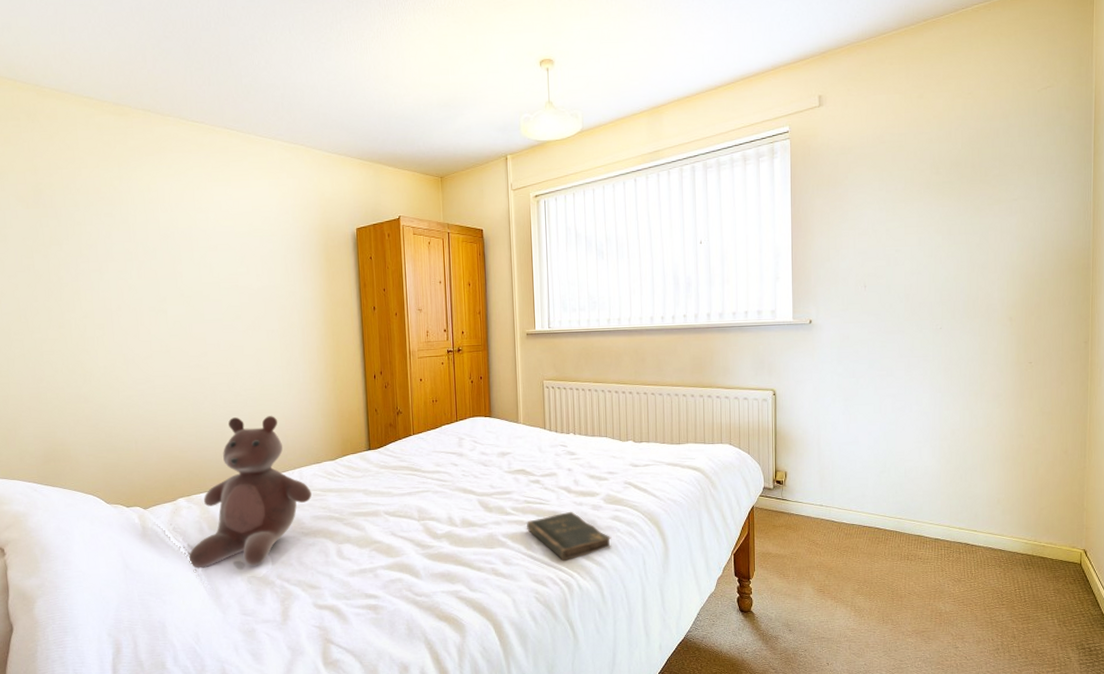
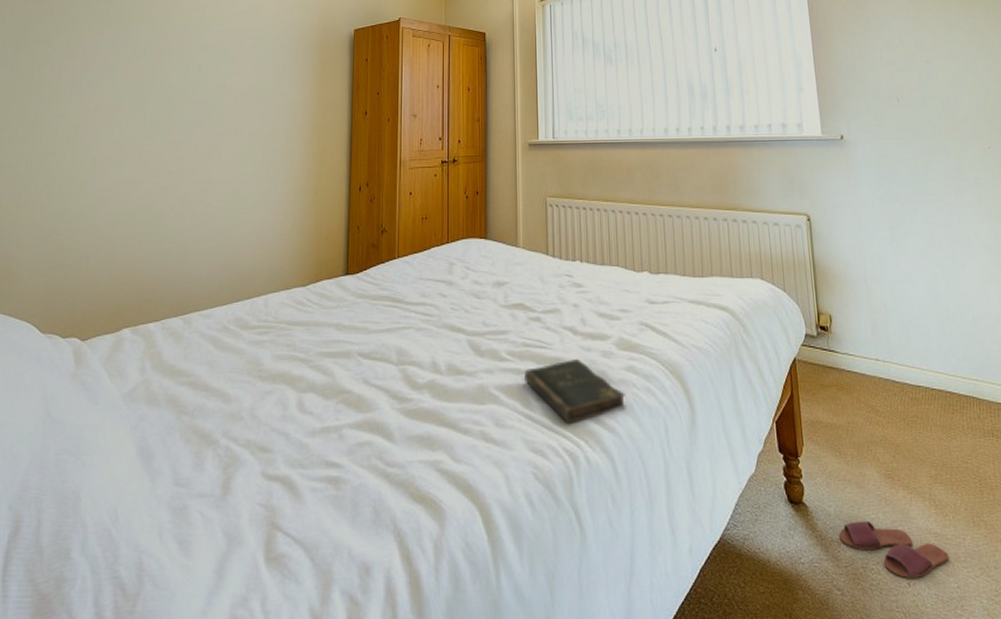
teddy bear: present [188,416,312,568] -> none [122,231,276,420]
slippers: none [777,622,861,660] -> present [839,520,949,578]

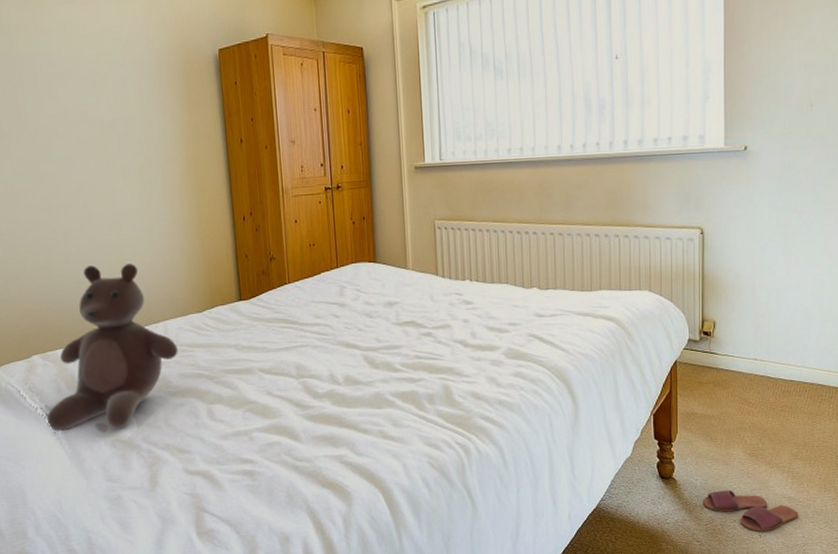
teddy bear: none [122,231,276,420] -> present [46,264,178,431]
bible: present [524,358,627,424] -> none [418,367,514,422]

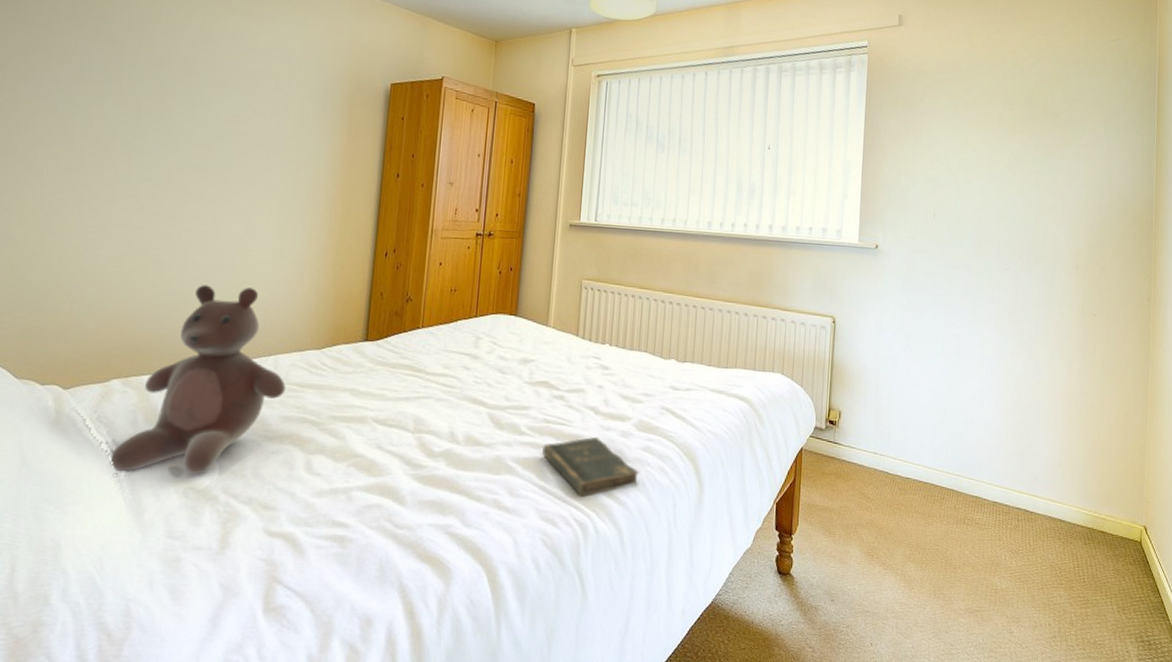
bible: none [418,367,514,422] -> present [542,436,640,496]
slippers: present [703,490,799,531] -> none [818,591,909,639]

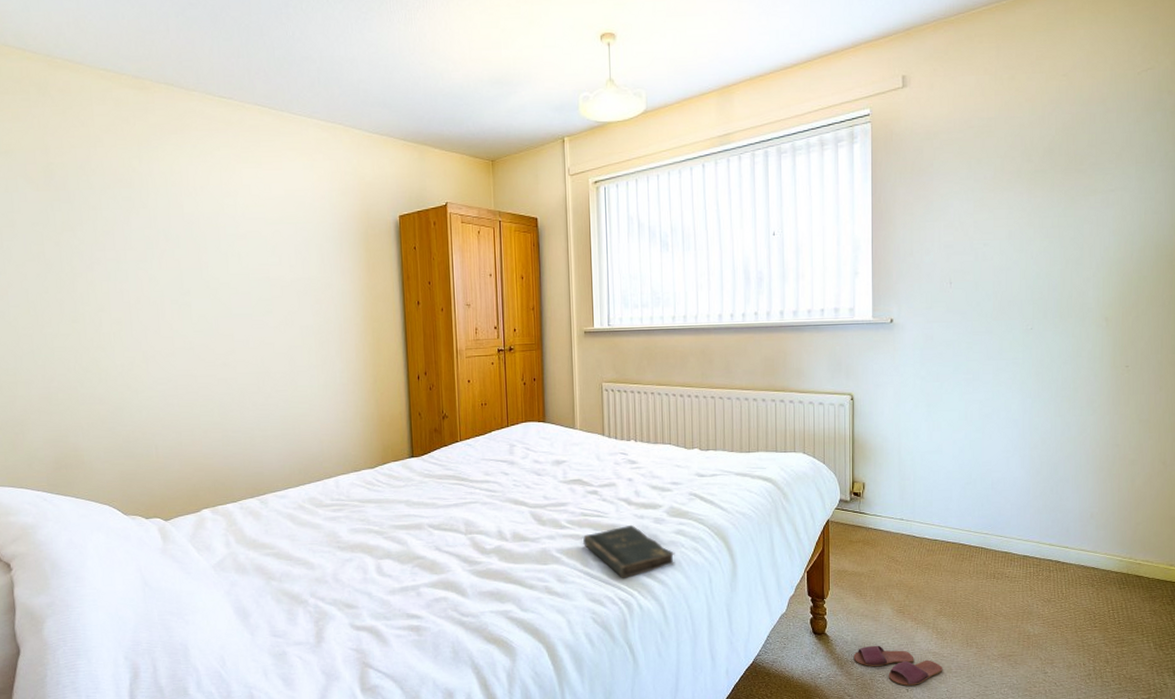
teddy bear: present [110,285,286,475] -> none [213,420,349,586]
slippers: none [818,591,909,639] -> present [853,645,943,686]

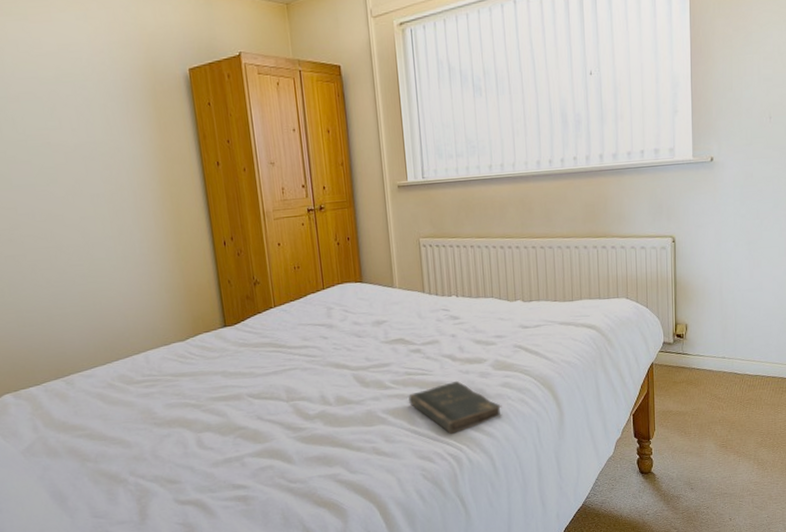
slippers: present [853,645,943,686] -> none [679,479,764,515]

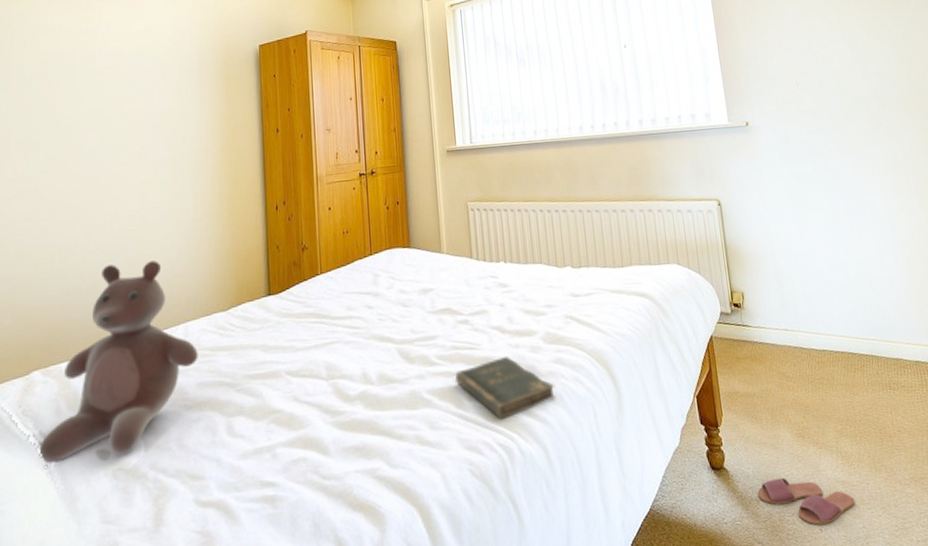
teddy bear: none [23,294,162,471] -> present [39,260,198,463]
slippers: none [679,479,764,515] -> present [757,477,855,525]

